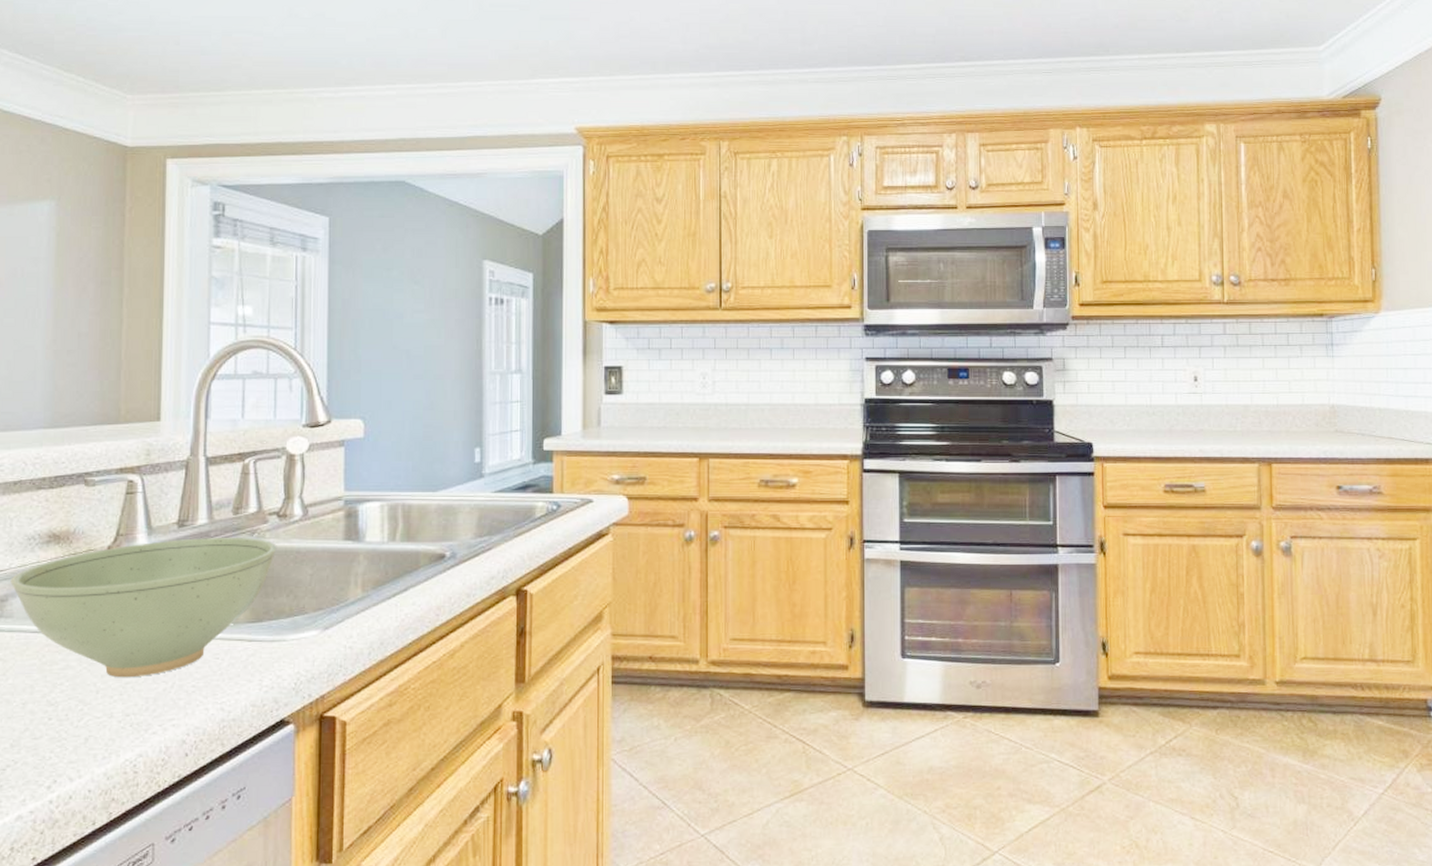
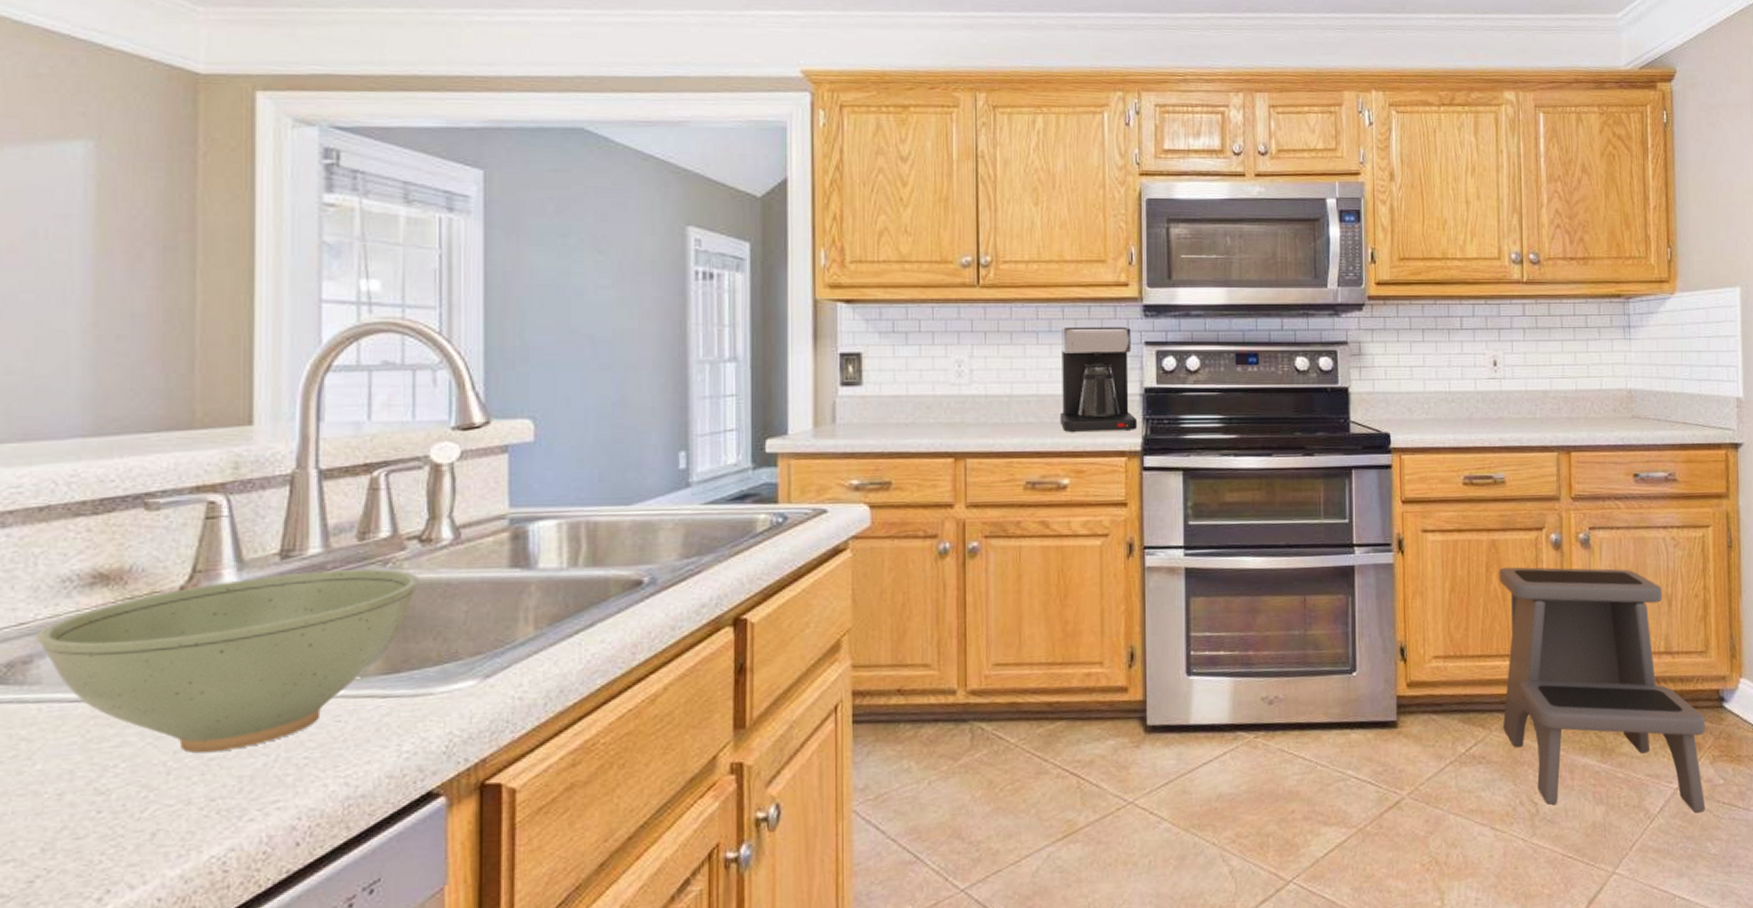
coffee maker: none [790,344,858,438] -> present [1060,326,1138,433]
step stool: none [1199,571,1413,819] -> present [1499,567,1706,813]

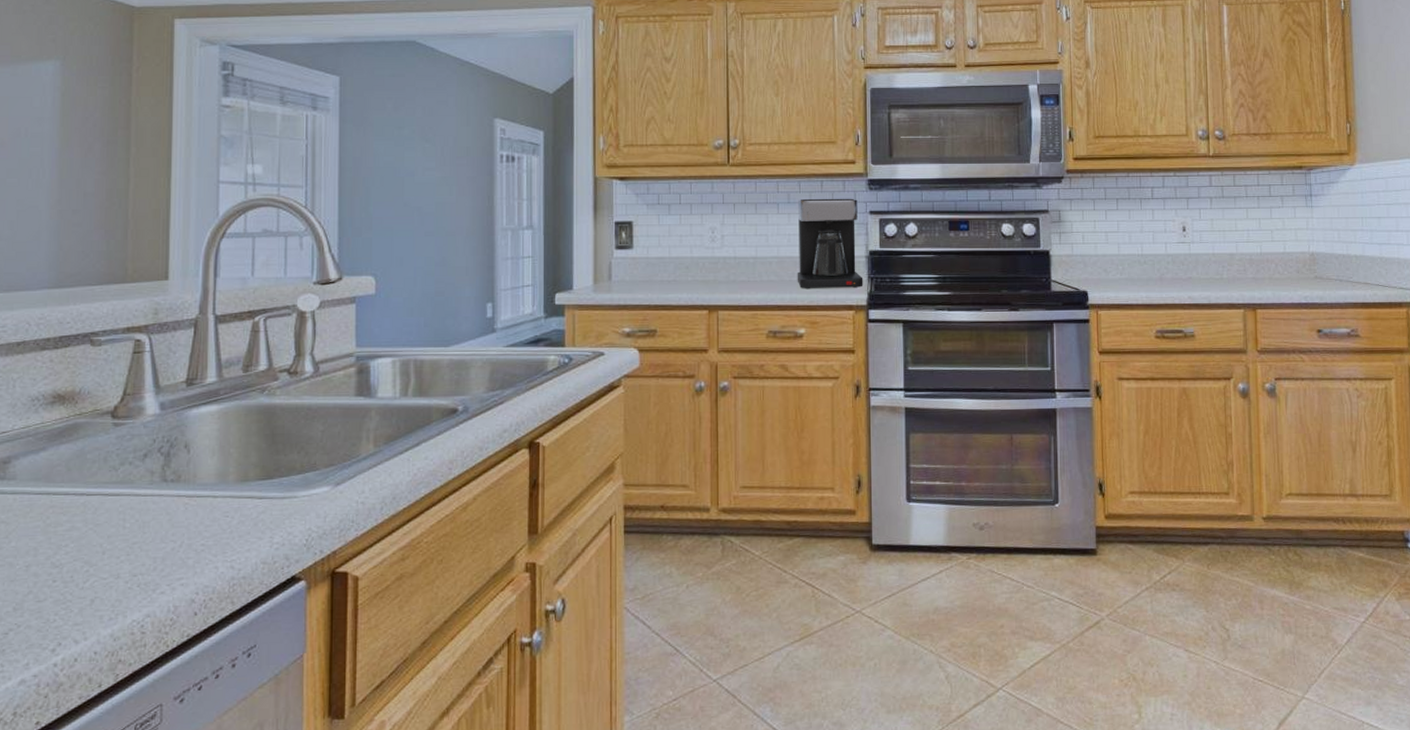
bowl: present [36,569,419,753] -> none [13,395,288,538]
step stool: present [1499,567,1706,813] -> none [1189,412,1393,646]

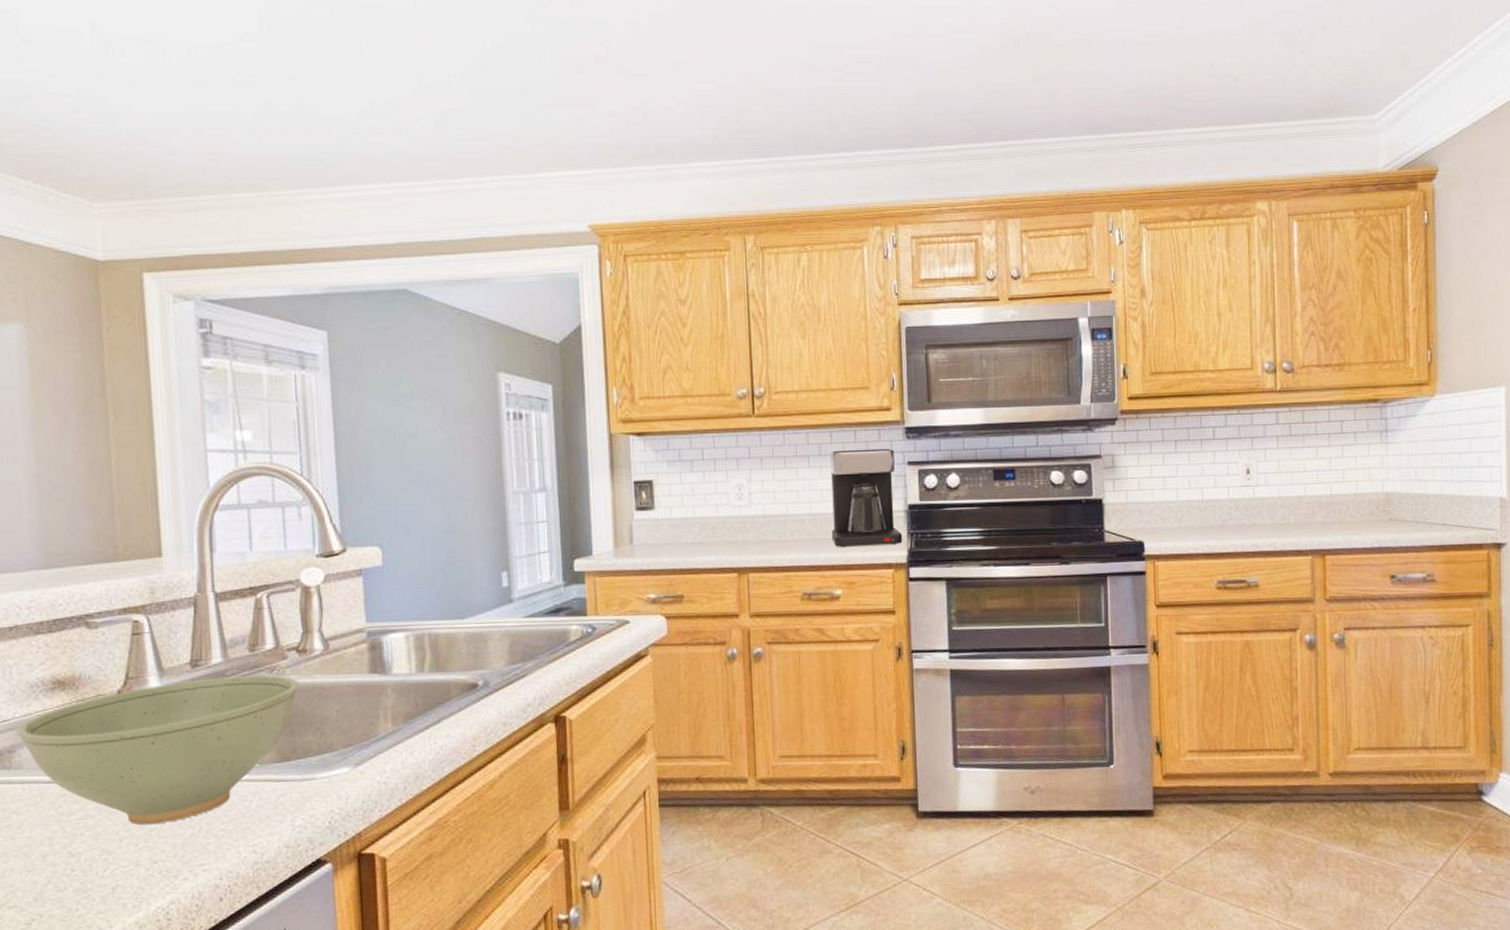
bowl: none [13,395,288,538] -> present [16,675,299,825]

